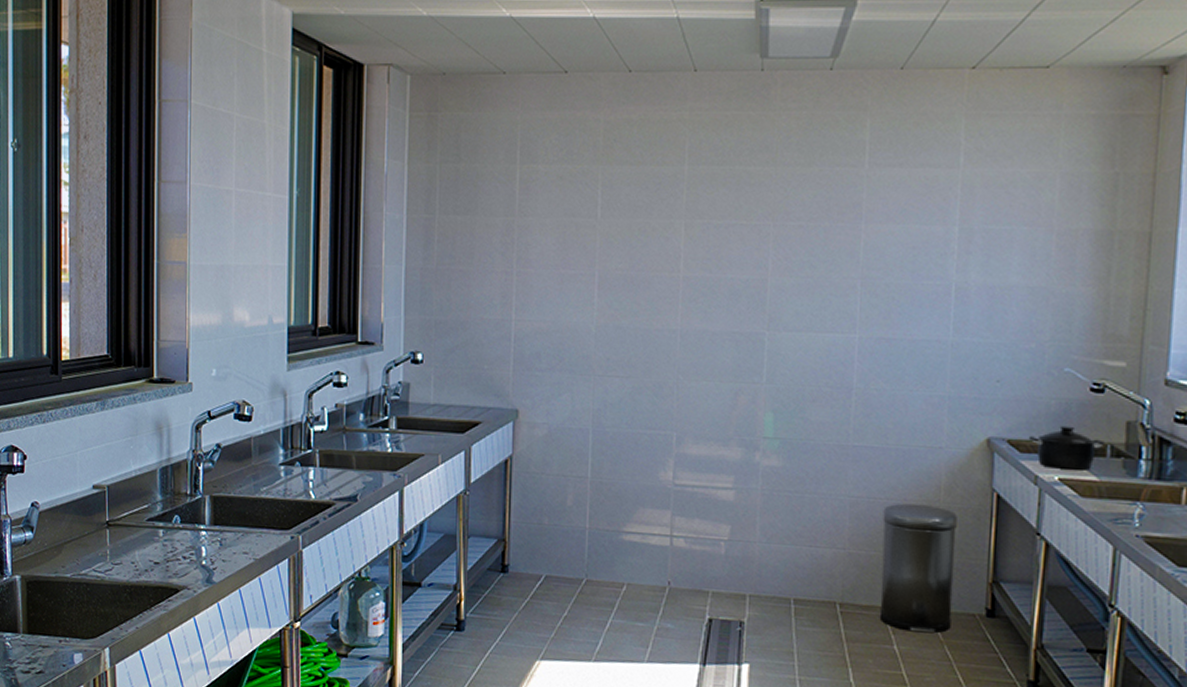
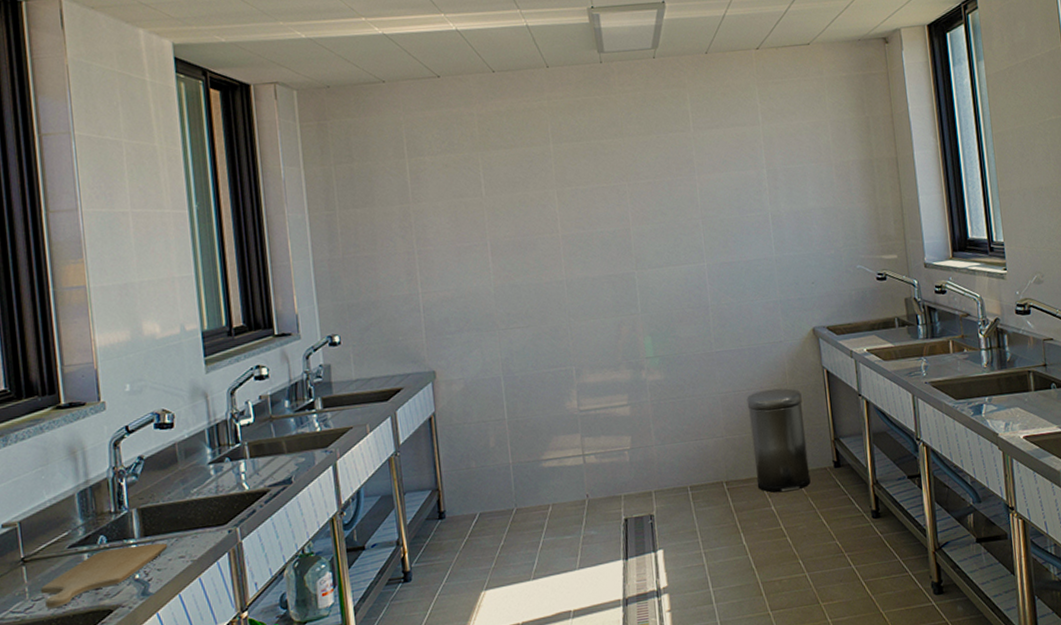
chopping board: none [120,530,234,576] -> present [41,543,168,609]
saucepan: present [1028,425,1106,470] -> none [840,308,894,343]

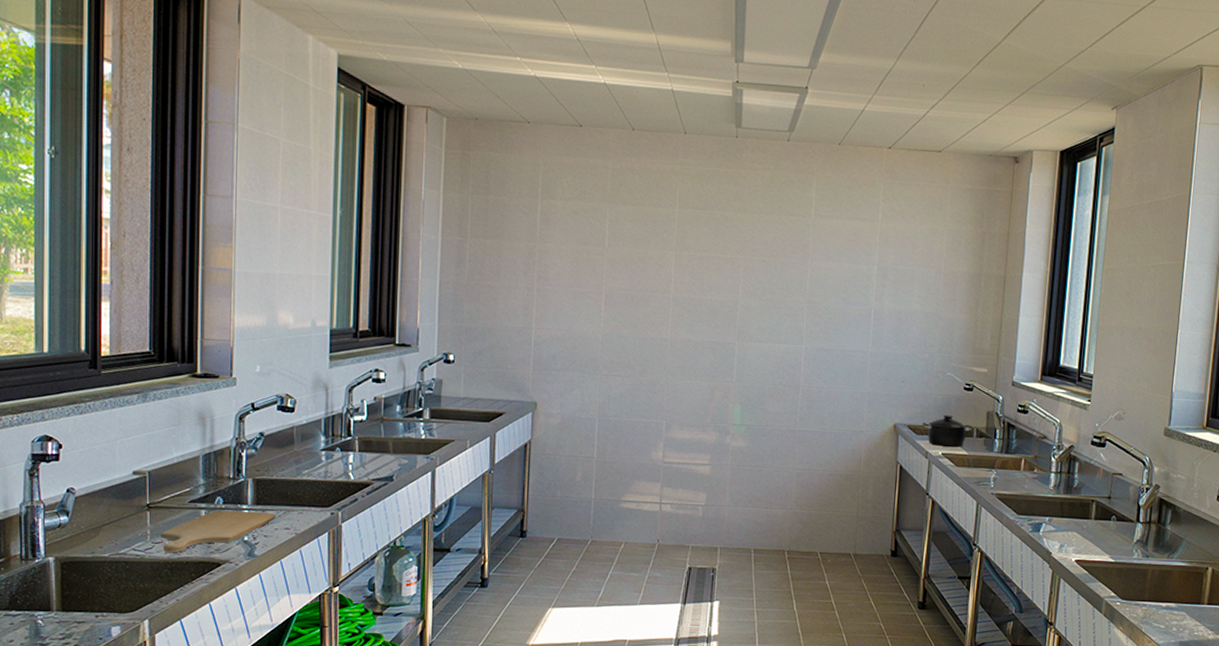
pedal bin: present [746,388,811,493] -> none [816,474,872,571]
saucepan: none [840,308,894,343] -> present [922,414,973,447]

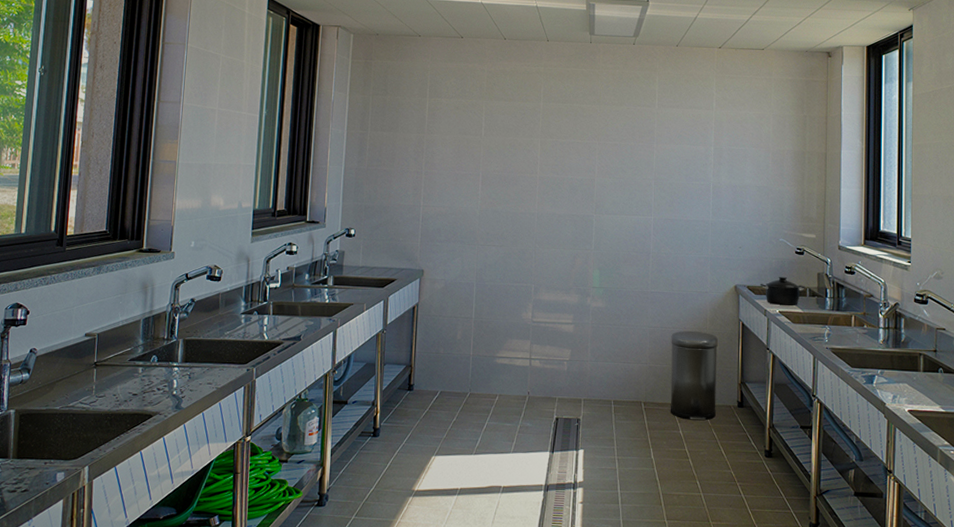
chopping board: present [161,510,276,554] -> none [104,367,201,406]
pedal bin: none [816,474,872,571] -> present [670,331,718,421]

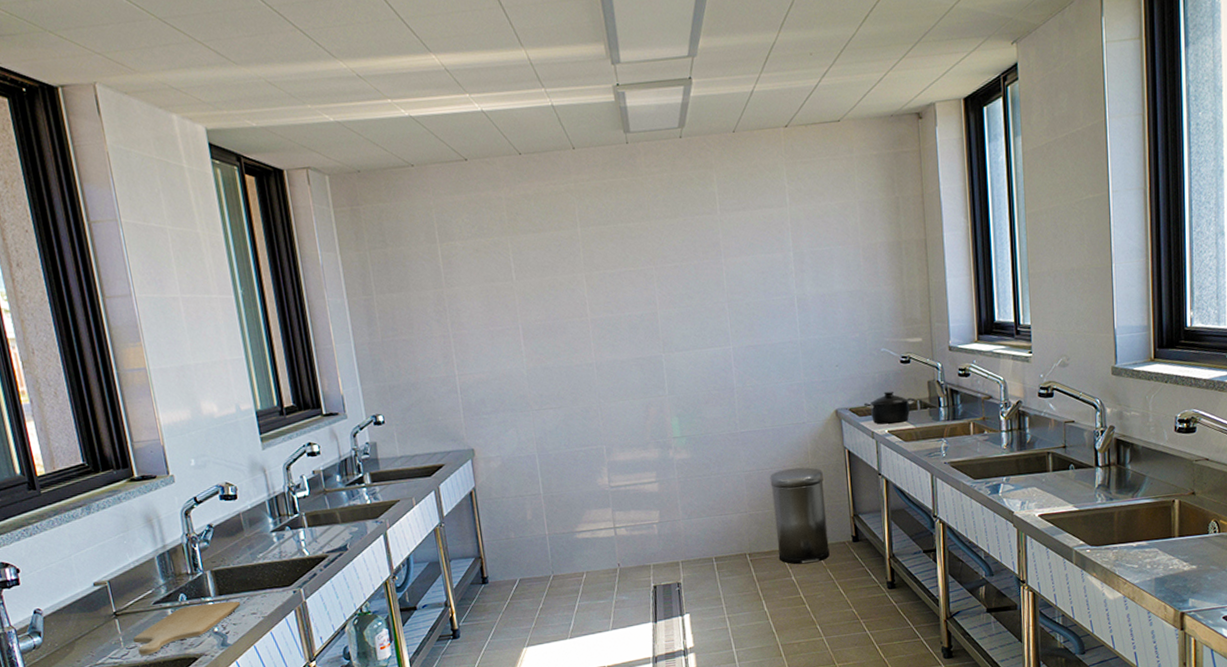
chopping board: none [104,367,201,406] -> present [133,601,241,656]

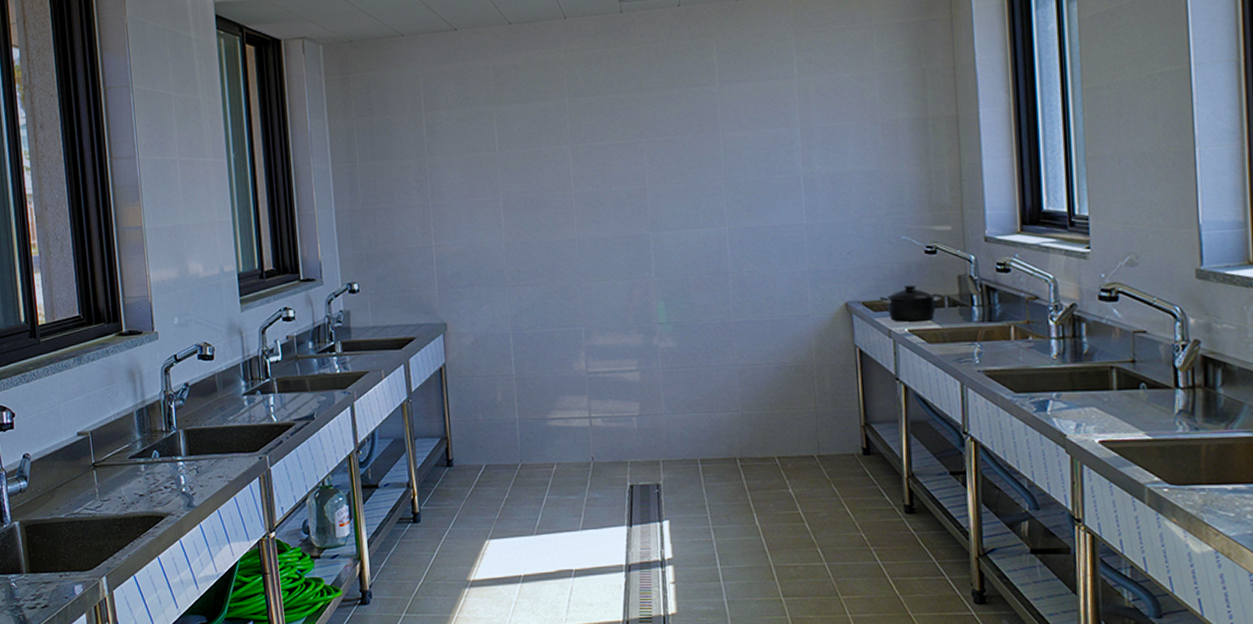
chopping board: present [133,601,241,656] -> none [108,462,209,510]
pedal bin: present [770,467,830,565] -> none [766,366,835,476]

